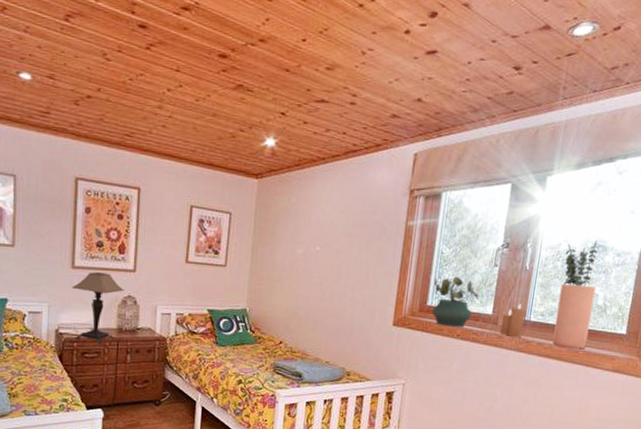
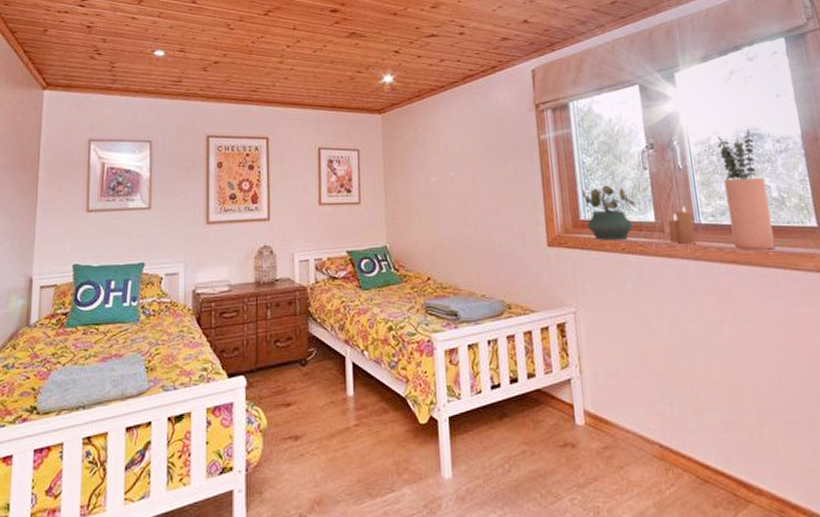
table lamp: present [72,272,124,343] -> none [207,225,260,300]

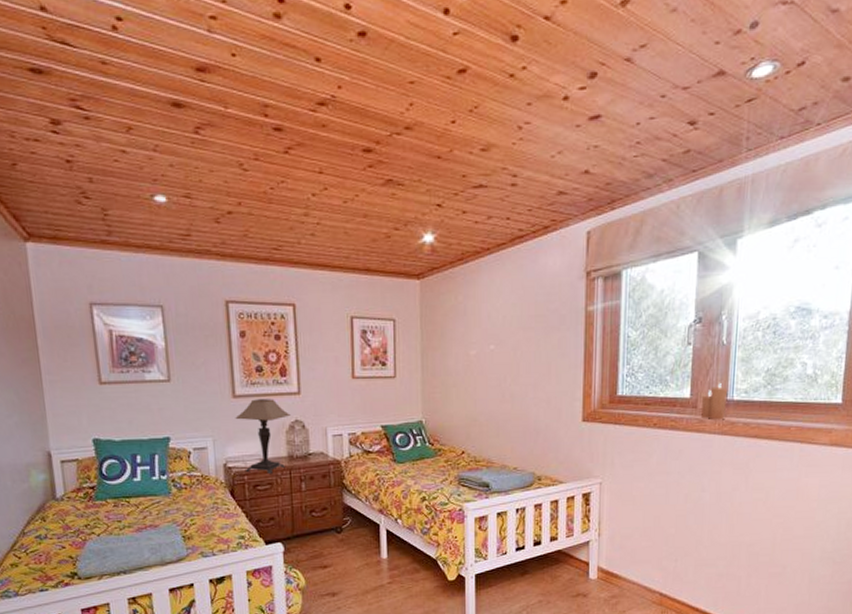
table lamp: none [207,225,260,300] -> present [235,399,291,474]
potted plant: present [582,185,637,242] -> none [623,361,675,417]
vase: present [717,129,776,251] -> none [759,304,804,426]

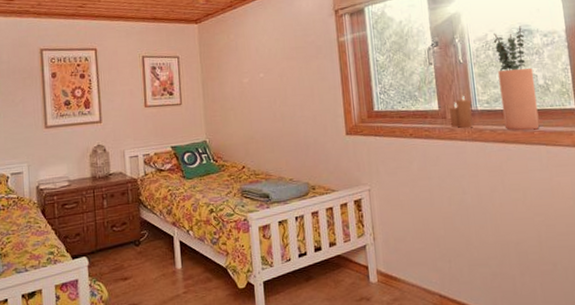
table lamp: present [235,399,291,474] -> none [47,127,94,193]
vase: none [759,304,804,426] -> present [493,26,540,131]

